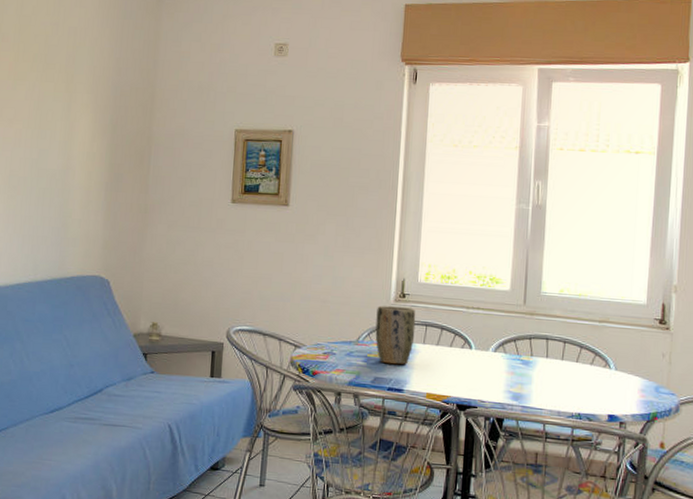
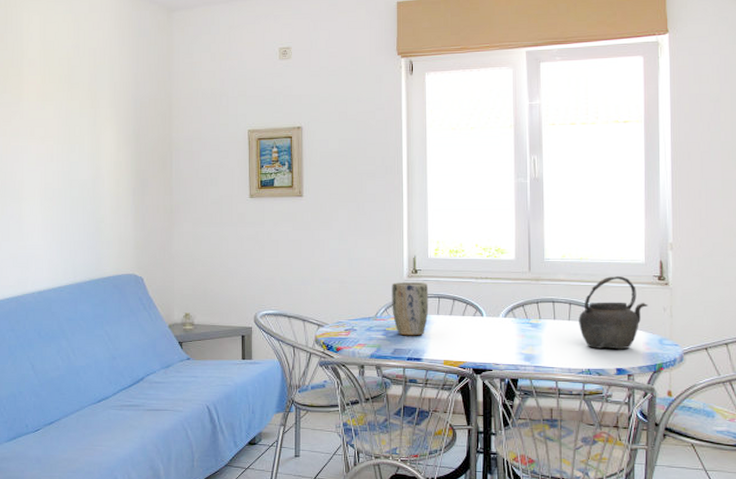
kettle: none [572,315,647,395] -> present [579,275,648,350]

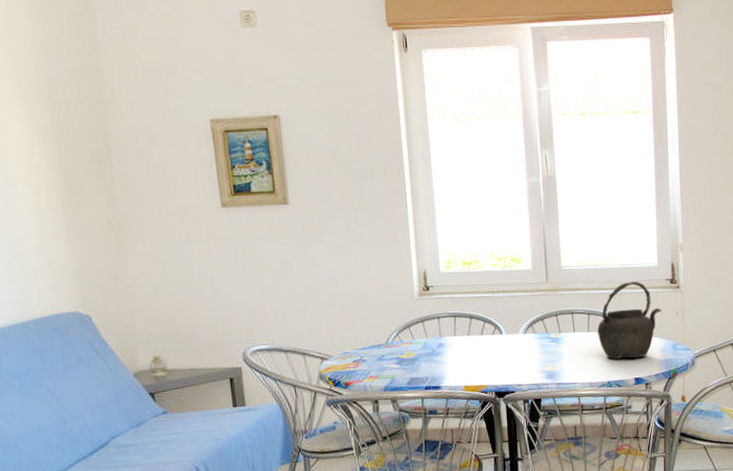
plant pot: present [392,282,429,336] -> none [402,300,445,363]

